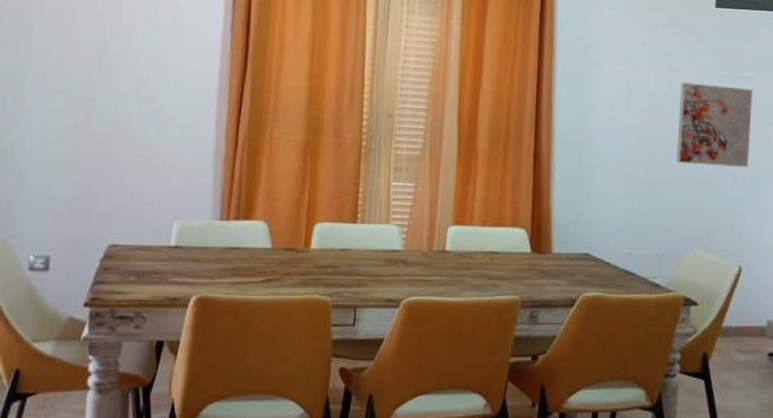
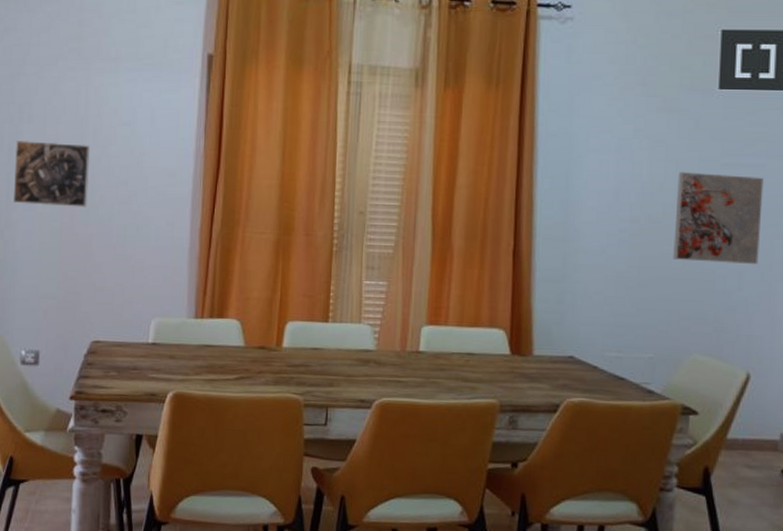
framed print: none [22,34,108,106] -> present [14,141,90,207]

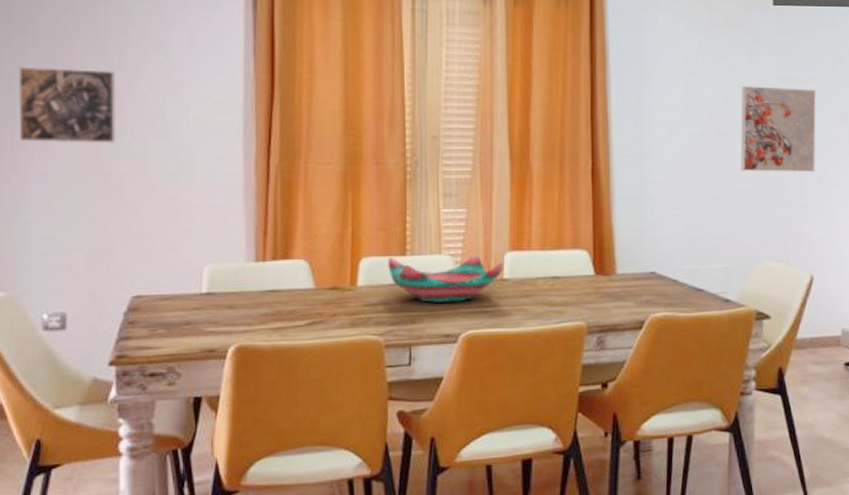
decorative bowl: none [311,323,420,370] -> present [388,255,503,303]

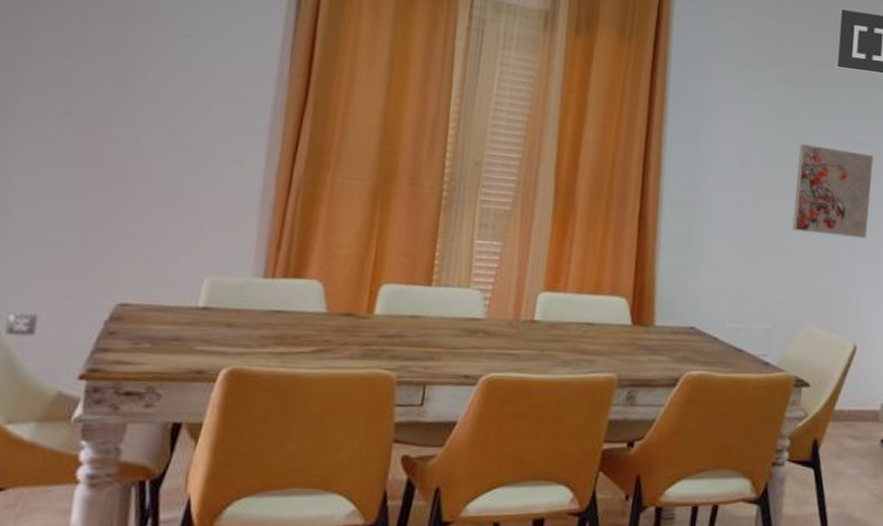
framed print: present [17,67,117,143] -> none [12,40,132,133]
decorative bowl: present [388,255,503,303] -> none [410,287,536,341]

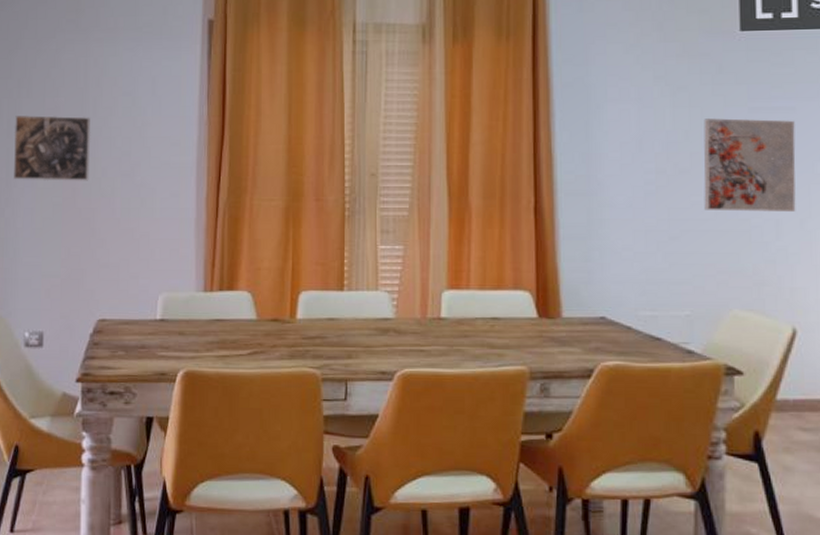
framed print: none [12,40,132,133] -> present [14,115,91,181]

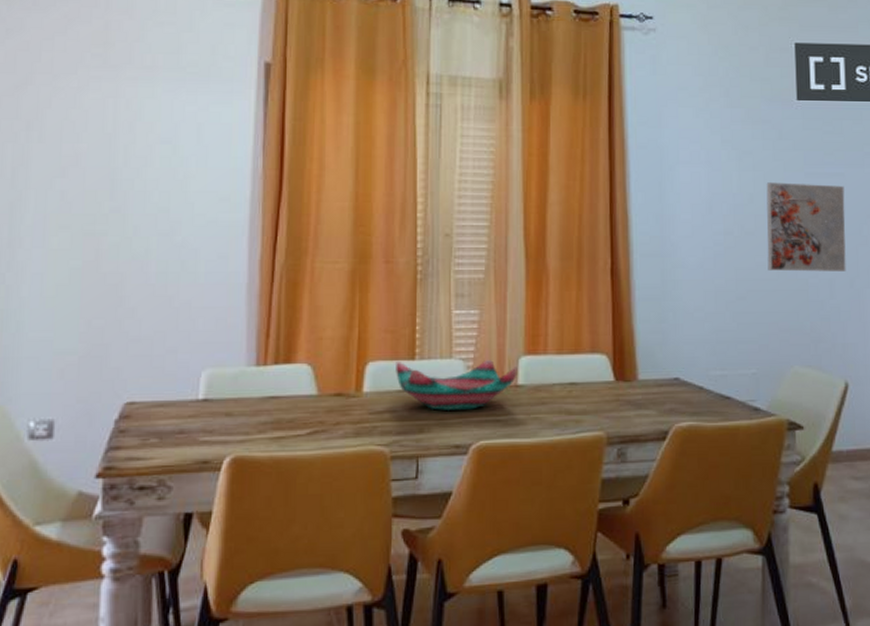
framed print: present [14,115,91,181] -> none [19,164,121,241]
decorative bowl: none [326,292,441,339] -> present [396,359,518,410]

